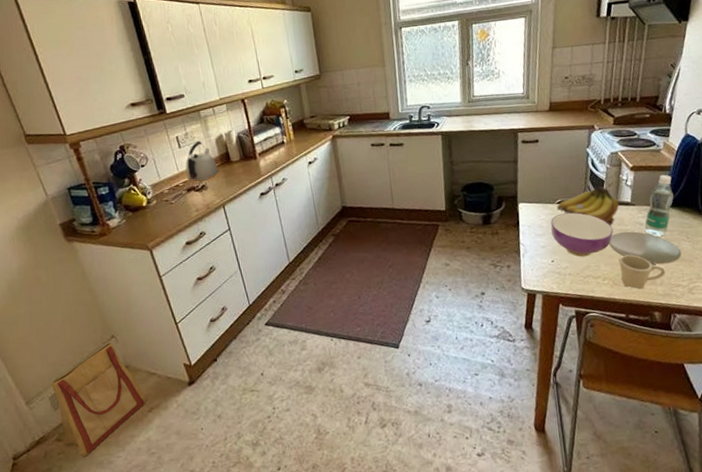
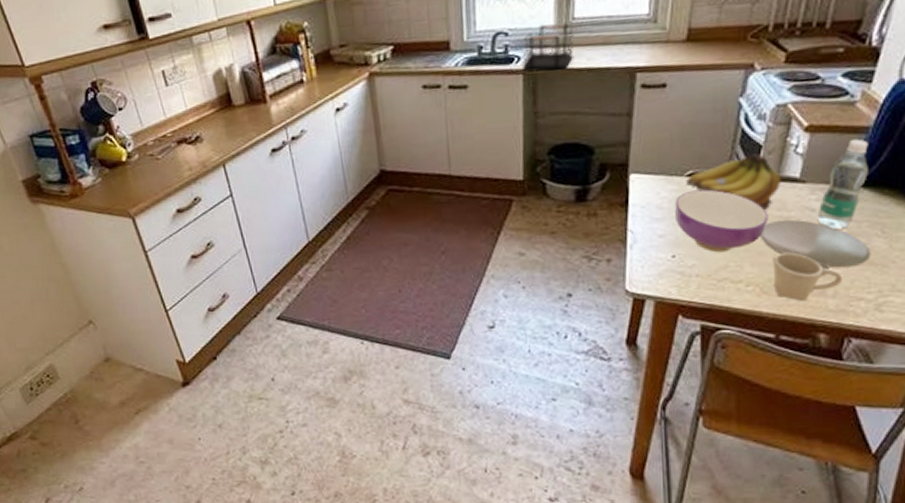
shopping bag: present [52,342,147,457] -> none [22,328,133,460]
kettle: present [185,140,220,181] -> none [174,76,219,131]
dish rack: none [440,99,475,133] -> present [522,23,574,71]

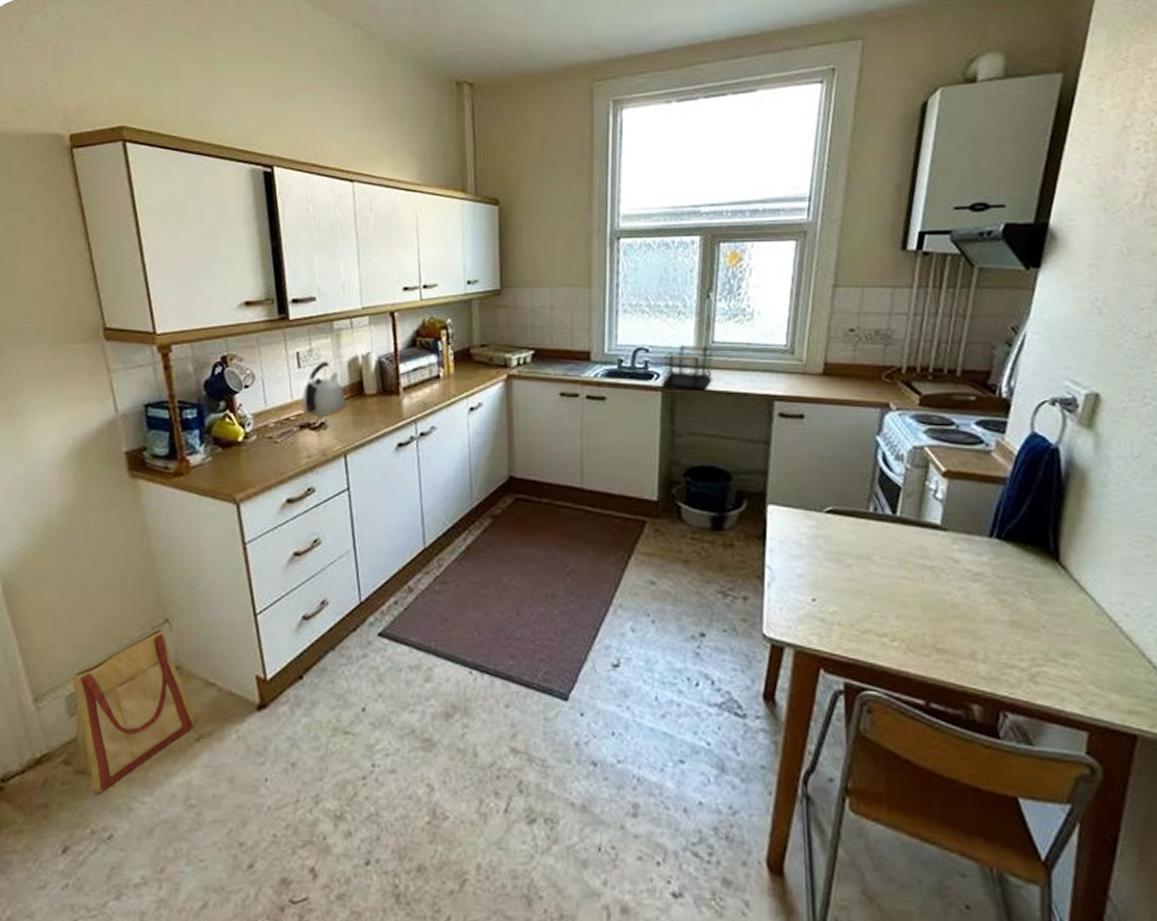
shopping bag: none [22,328,133,460] -> present [72,628,197,795]
kettle: none [174,76,219,131] -> present [301,361,347,416]
bowl: present [674,189,769,253] -> none [813,528,911,600]
fruit: present [686,154,782,210] -> none [825,495,923,556]
plate: present [760,219,871,269] -> none [903,568,1020,629]
mug: present [772,252,843,301] -> none [918,605,993,664]
bottle: present [817,138,870,229] -> none [961,489,1011,584]

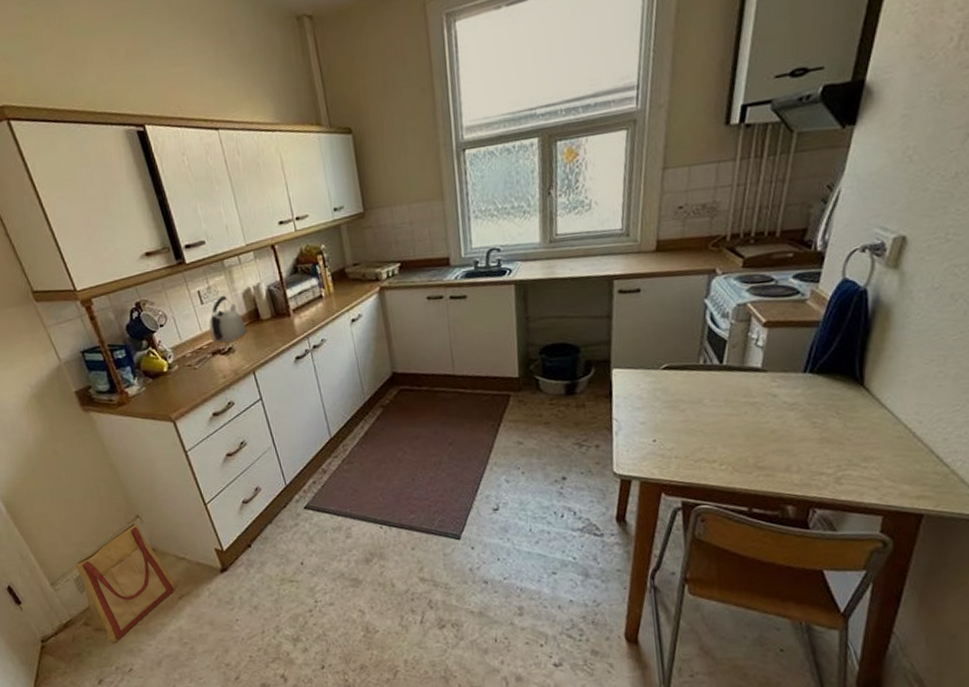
dish rack: present [662,344,713,392] -> none [513,239,558,281]

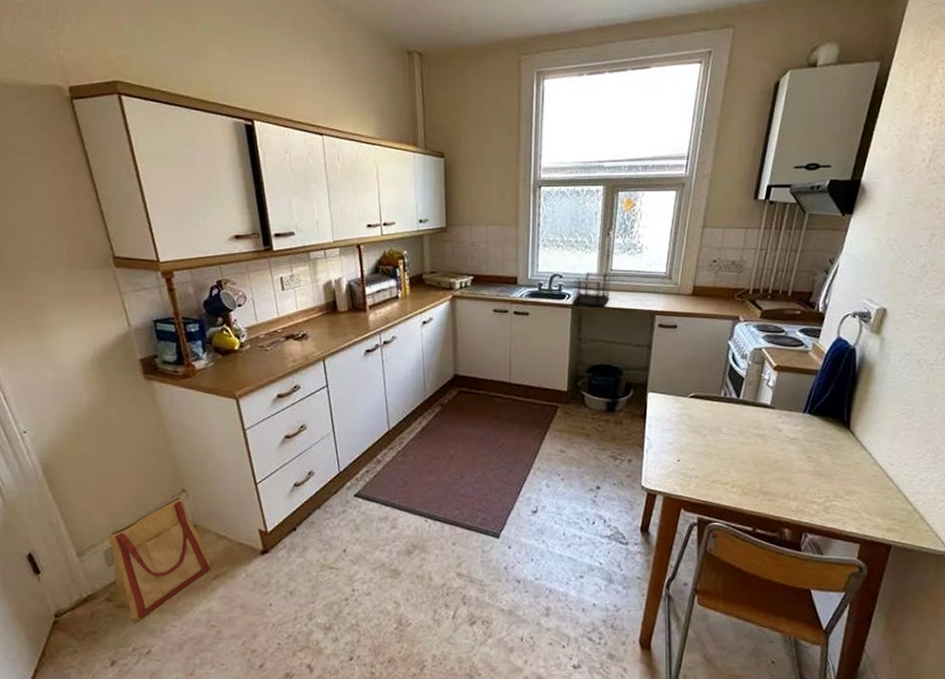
kettle: present [208,295,248,343] -> none [286,284,324,329]
dish rack: none [513,239,558,281] -> present [572,271,611,308]

